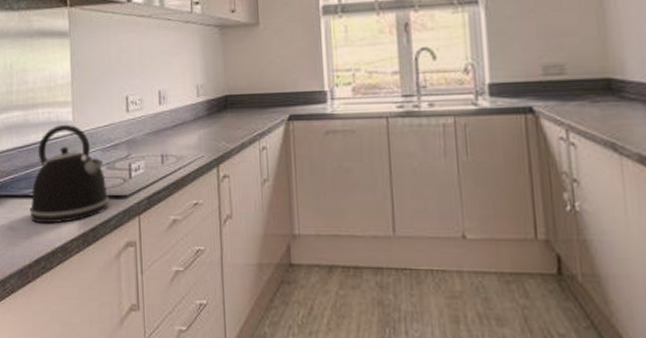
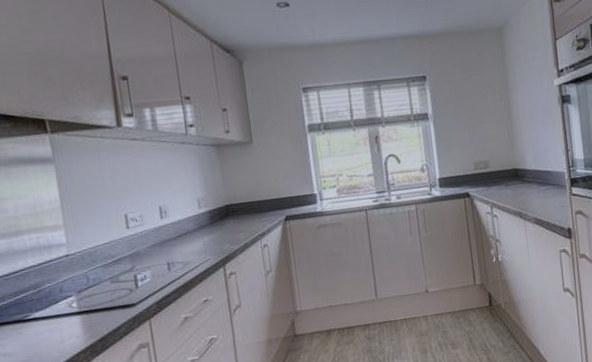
kettle: present [29,124,109,224] -> none [24,246,116,345]

